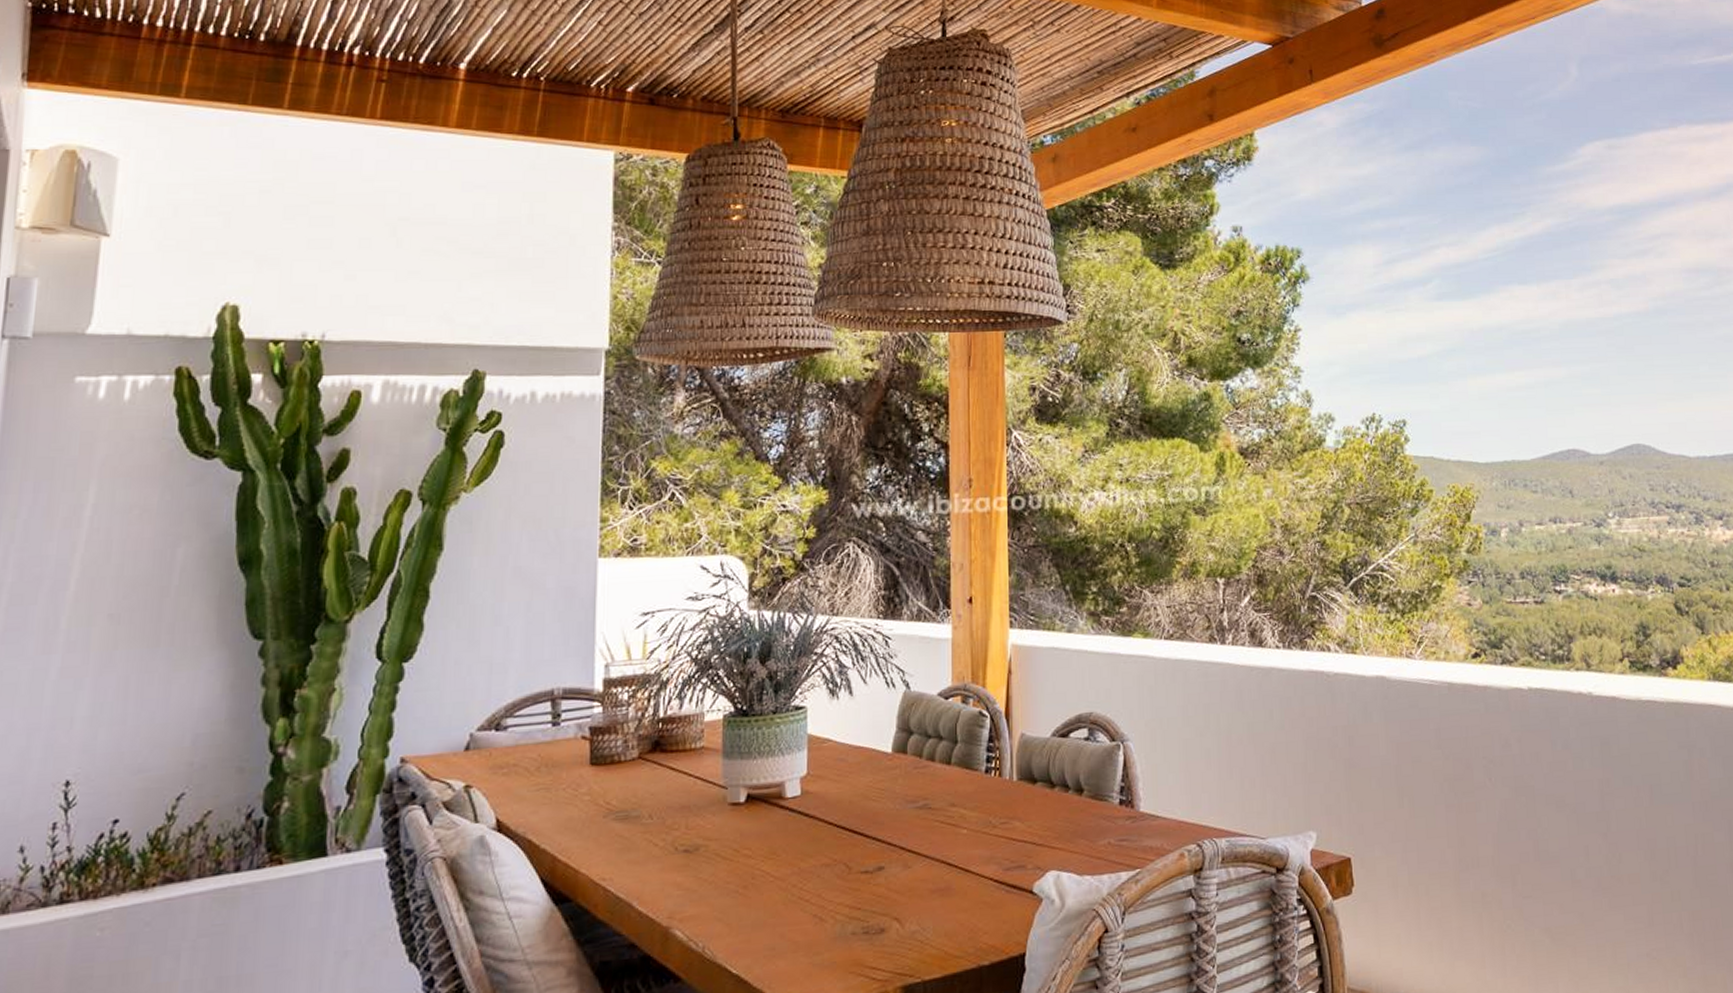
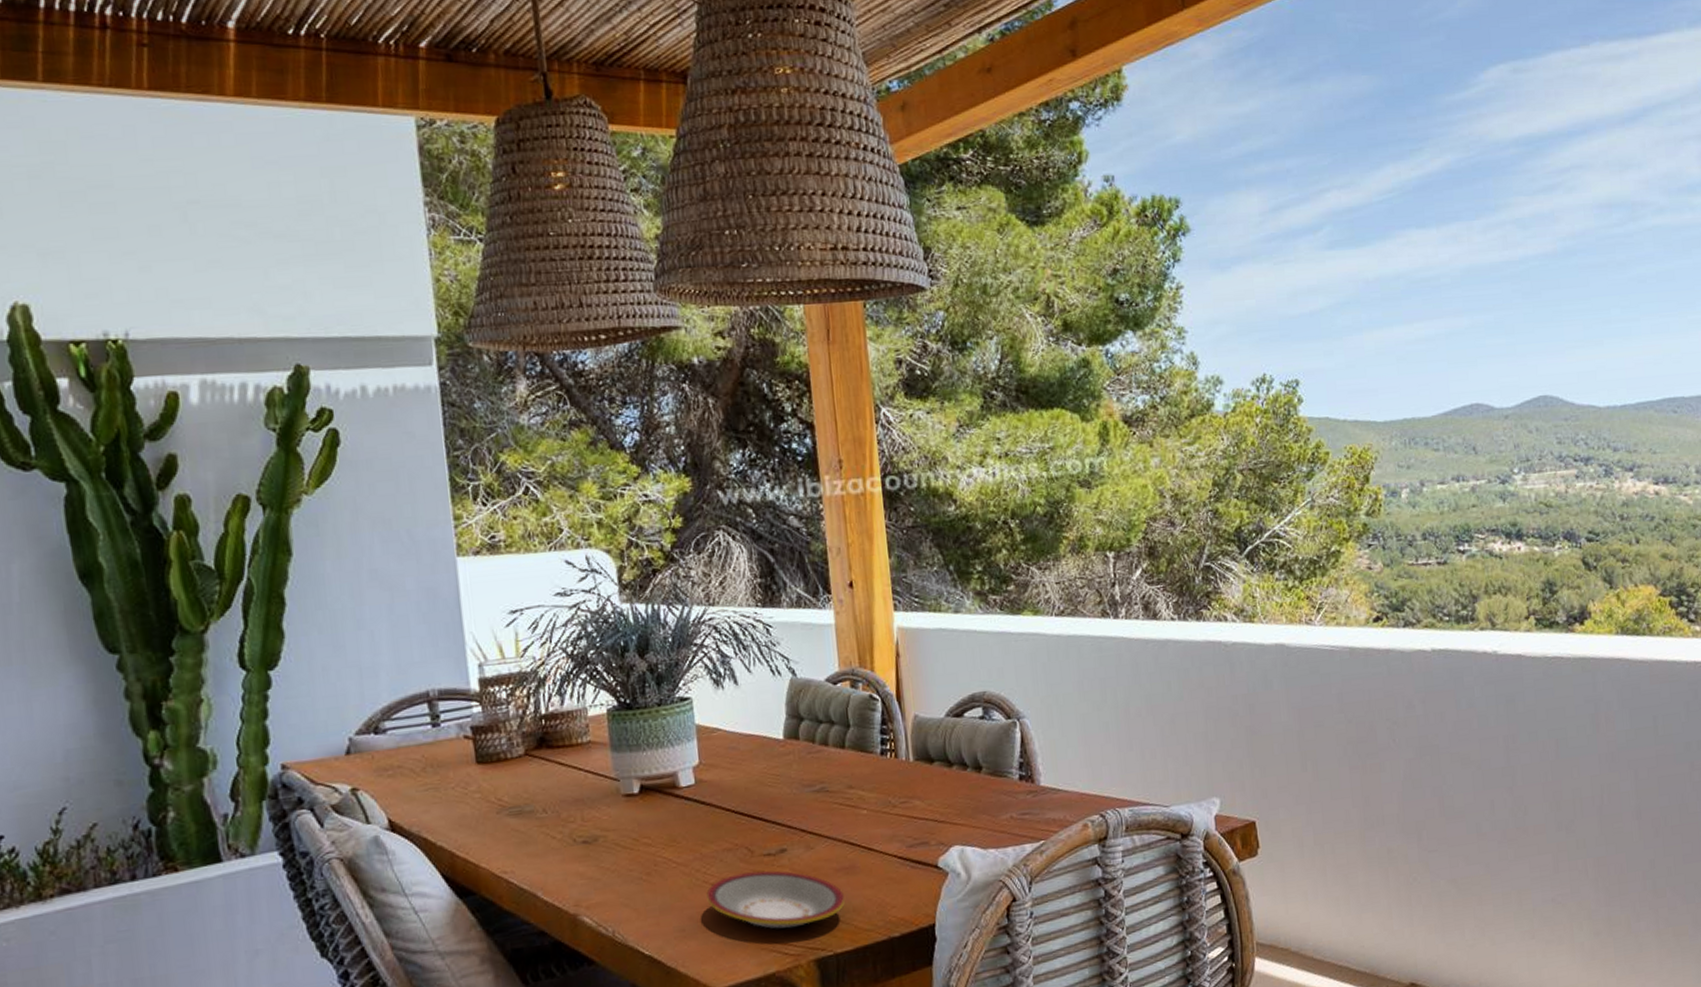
plate: none [800,889,937,952] -> present [706,870,845,929]

